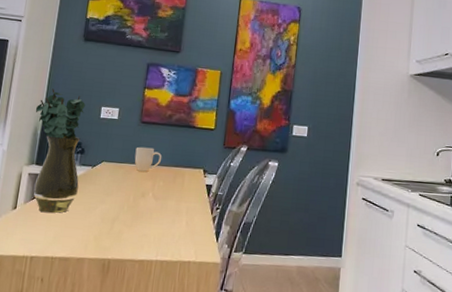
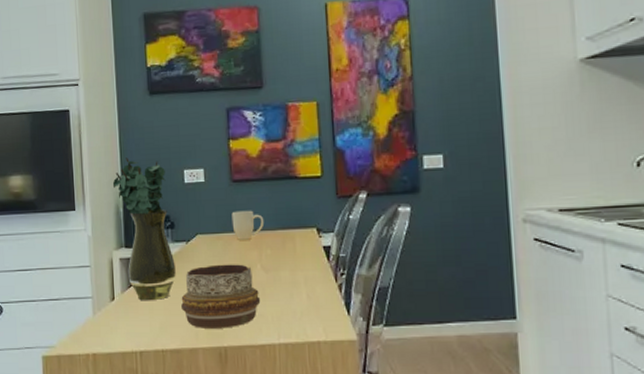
decorative bowl: none [76,188,147,244] -> present [181,264,261,329]

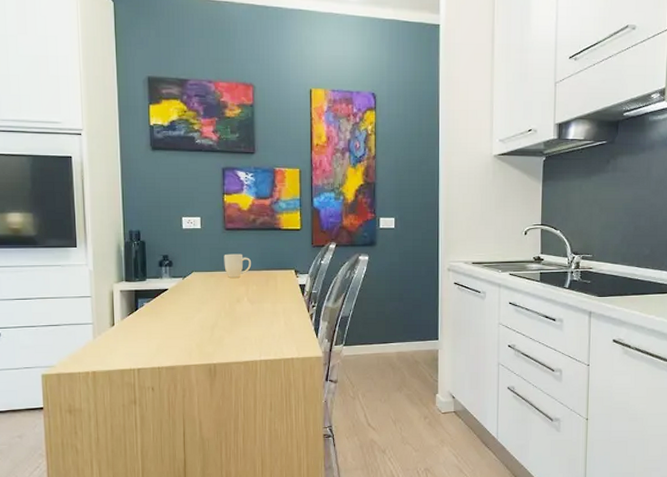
vase: present [112,157,176,300] -> none [114,203,173,326]
decorative bowl: present [181,264,261,329] -> none [177,297,246,349]

